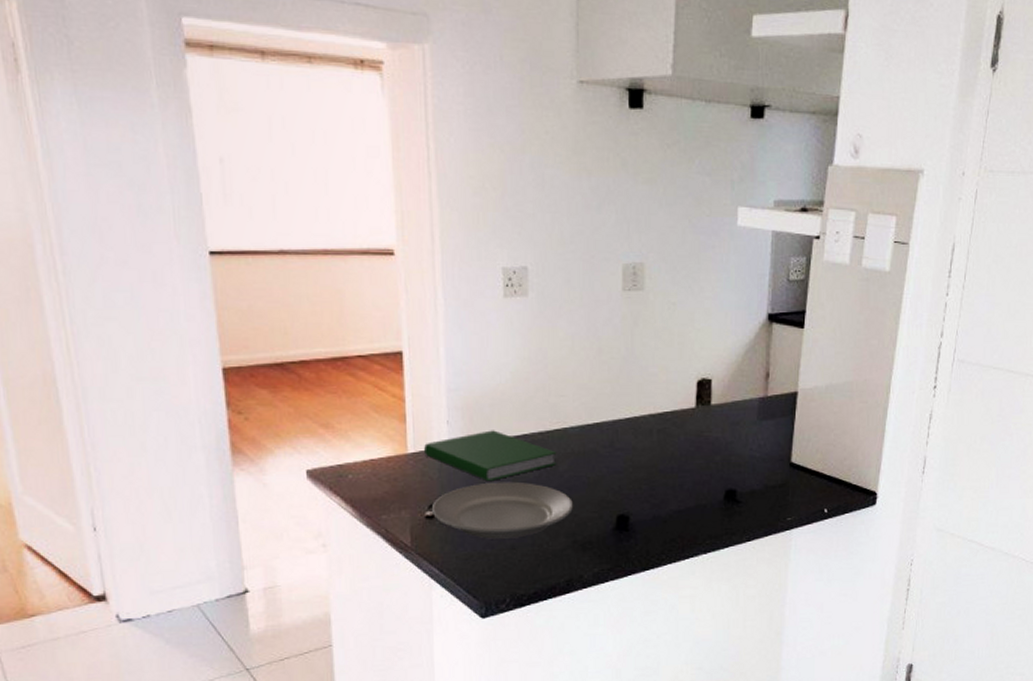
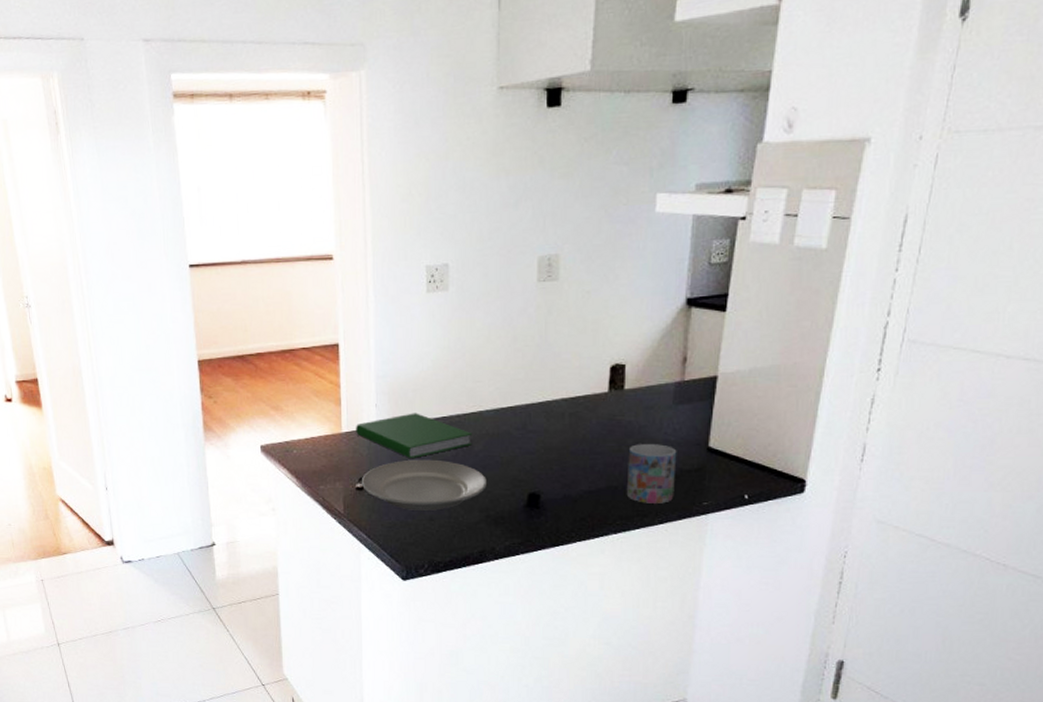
mug: none [715,460,762,521] -> present [626,444,677,504]

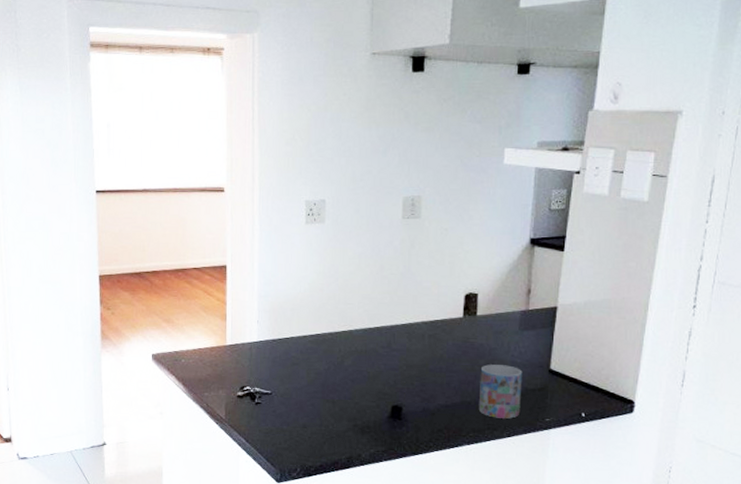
hardcover book: present [356,413,473,458] -> none [239,329,343,370]
plate: present [361,459,488,511] -> none [242,371,356,419]

